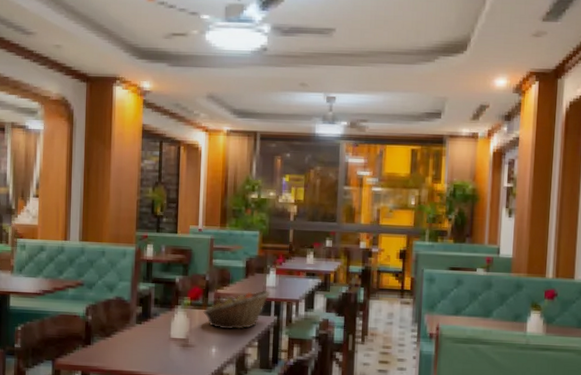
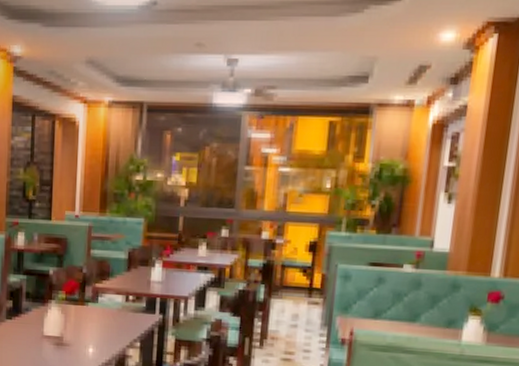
fruit basket: present [203,290,270,330] -> none [79,284,156,329]

